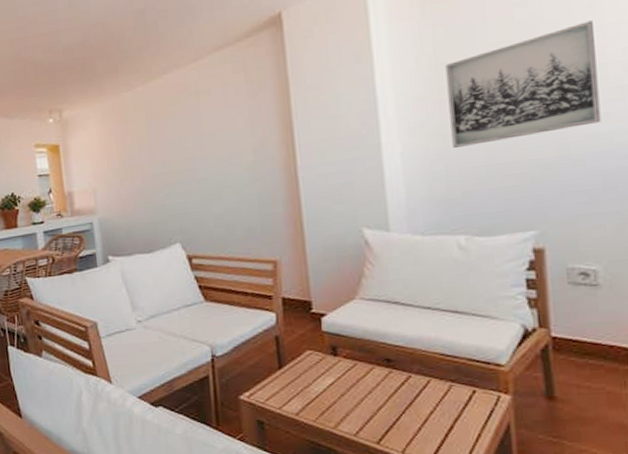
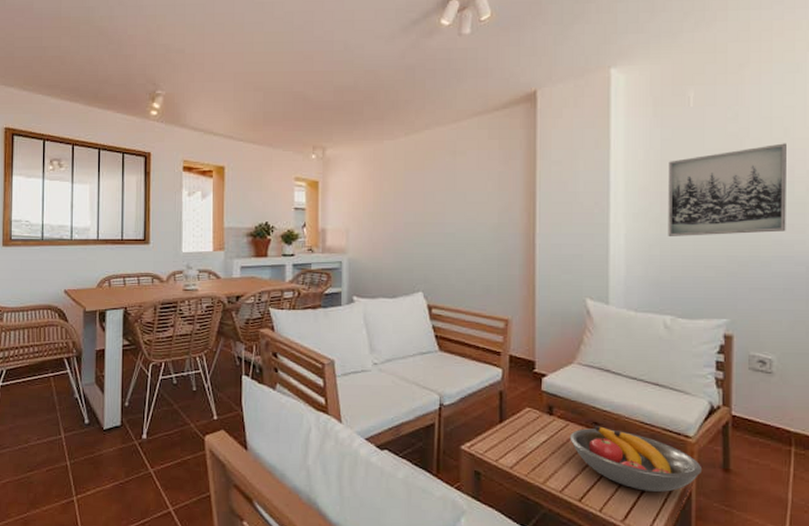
fruit bowl: none [359,362,520,428] -> present [569,425,701,492]

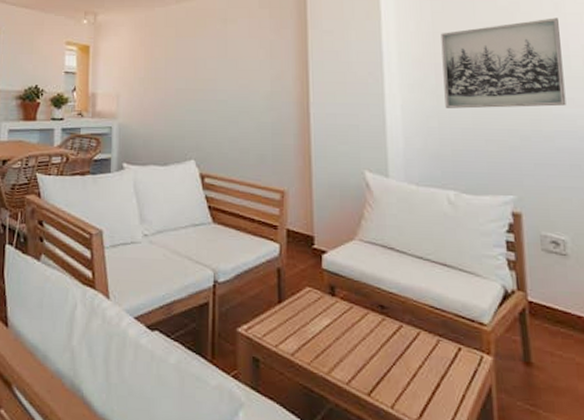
fruit bowl: present [569,425,701,492] -> none [354,308,500,387]

